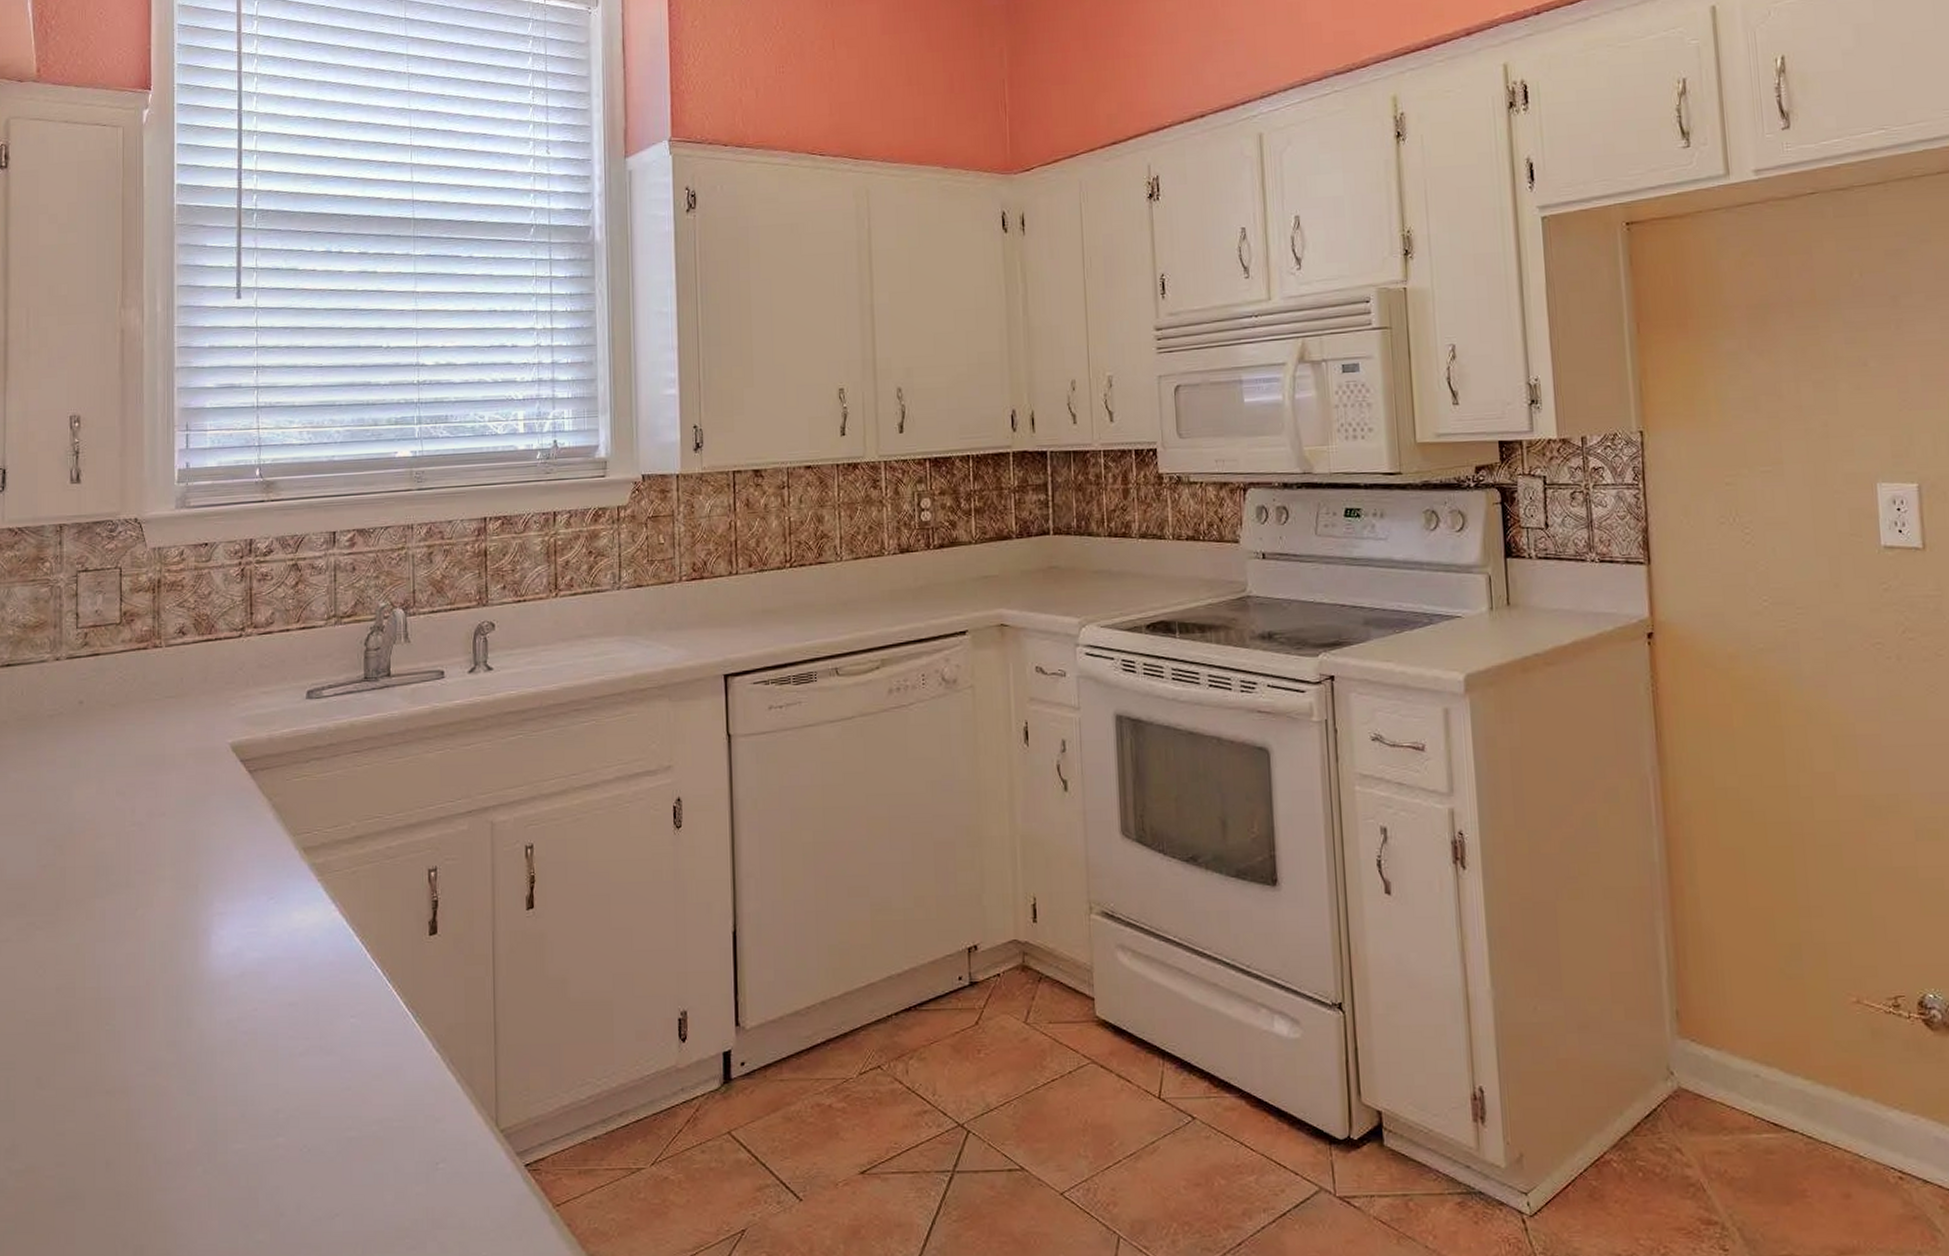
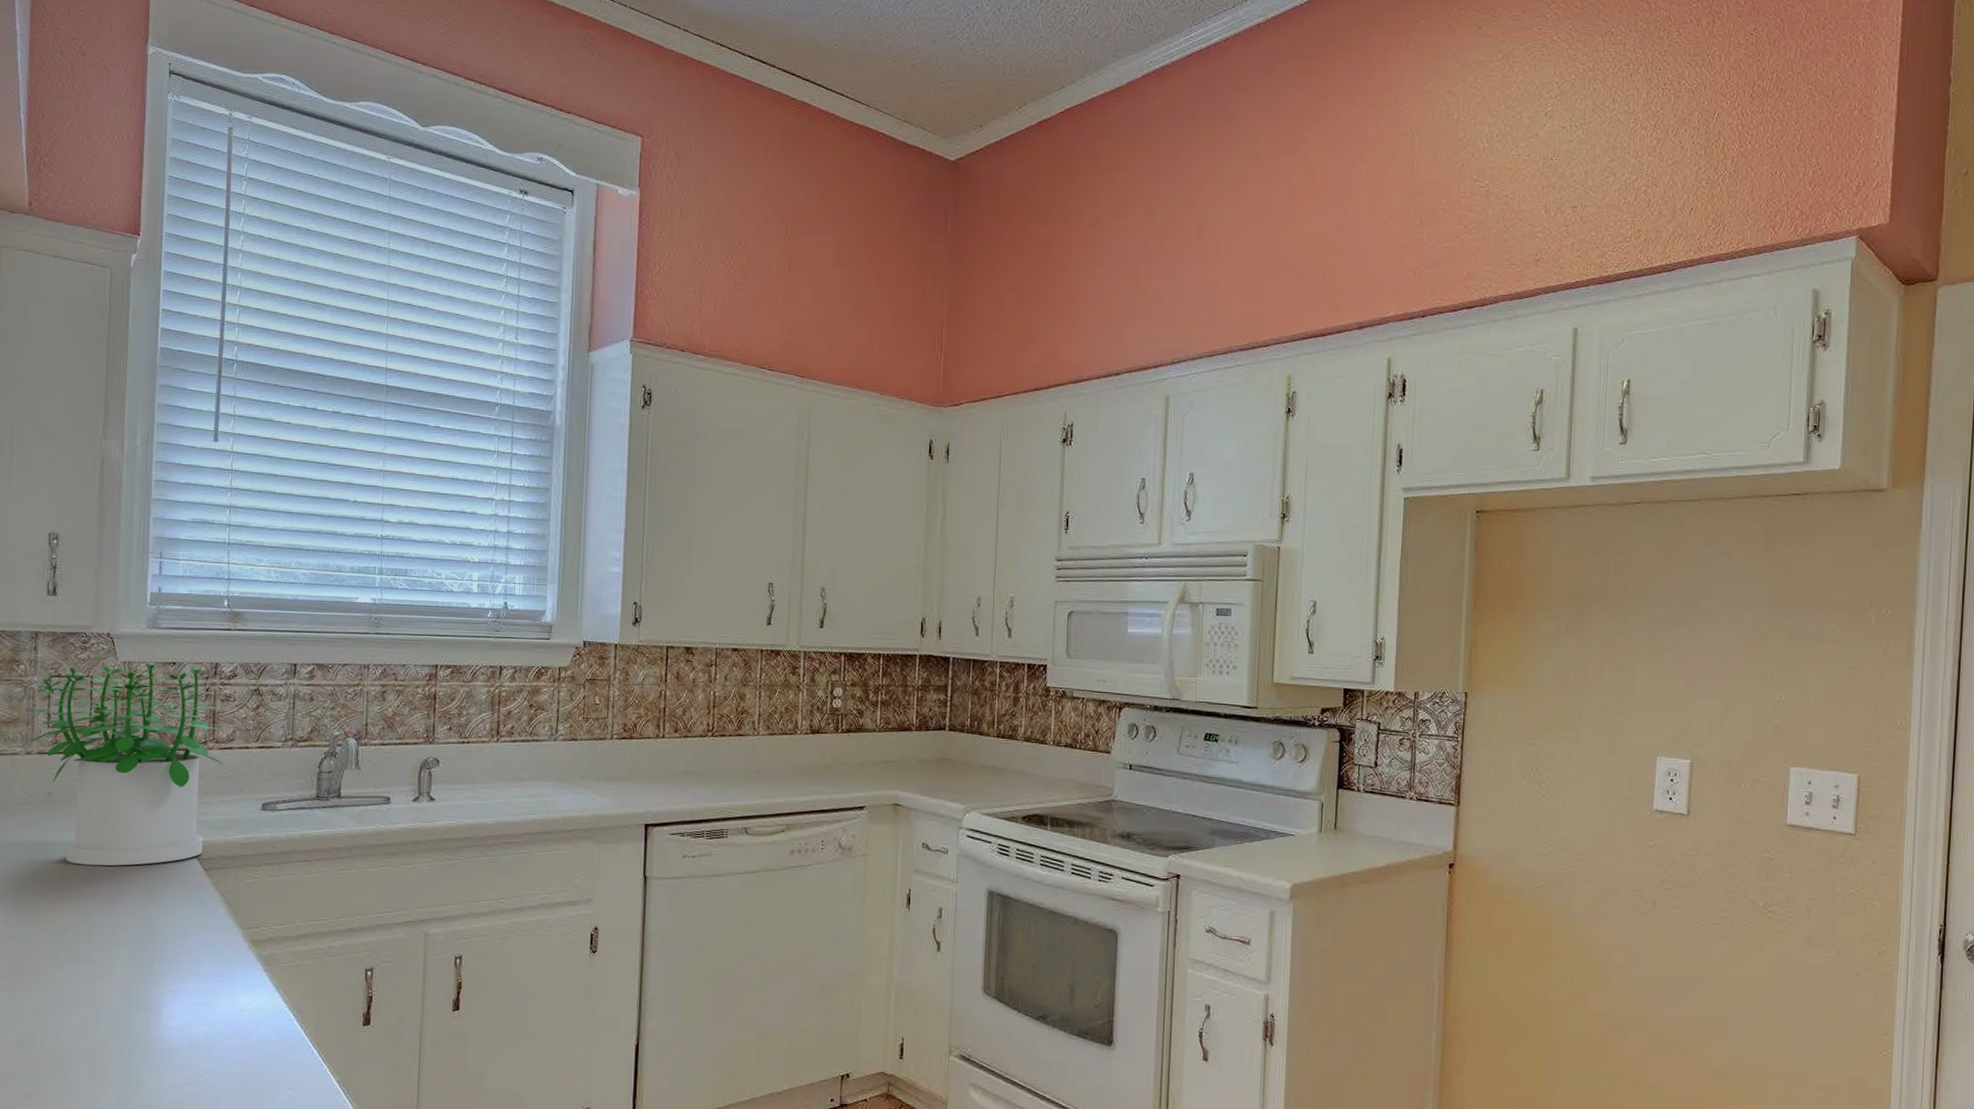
potted plant: none [55,546,262,779] -> present [28,663,224,866]

